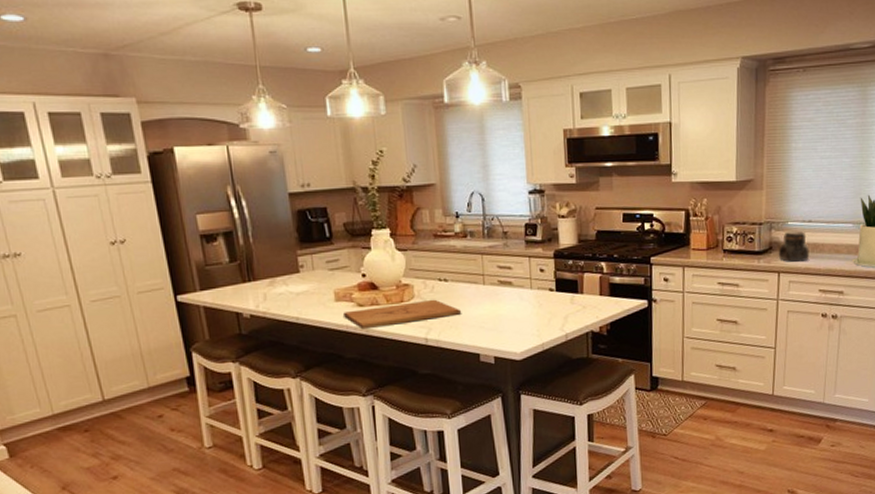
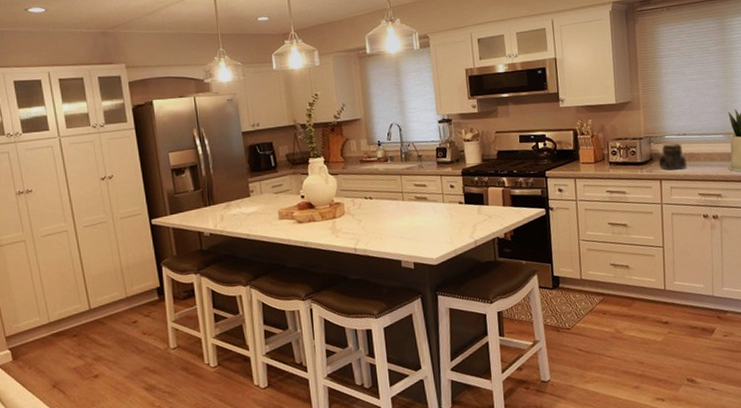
cutting board: present [344,299,462,330] -> none [286,214,385,243]

